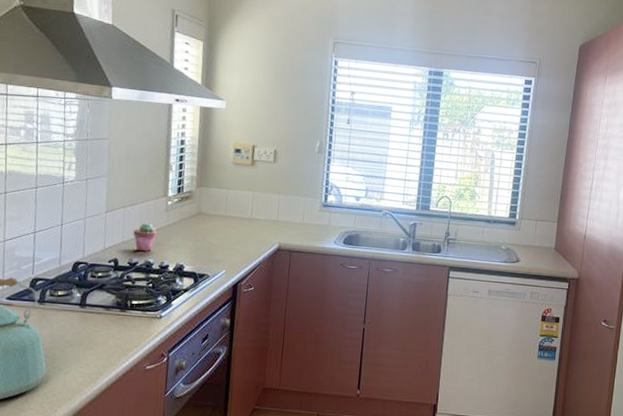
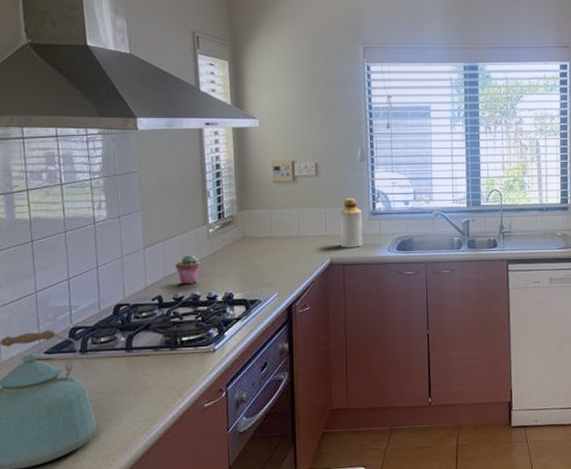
bottle: none [290,187,314,236] -> present [340,198,363,248]

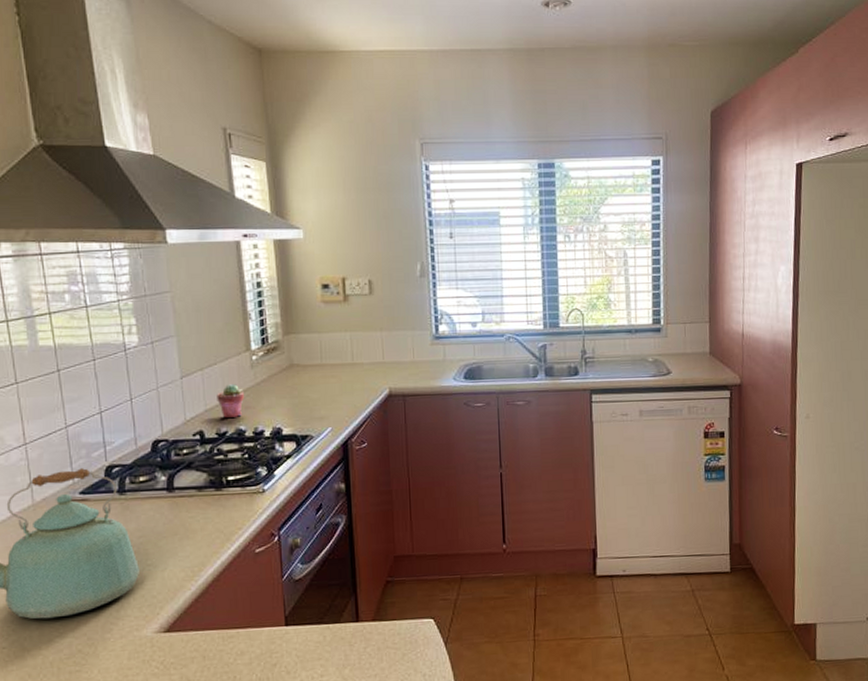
bottle: present [340,198,363,248] -> none [398,320,425,377]

